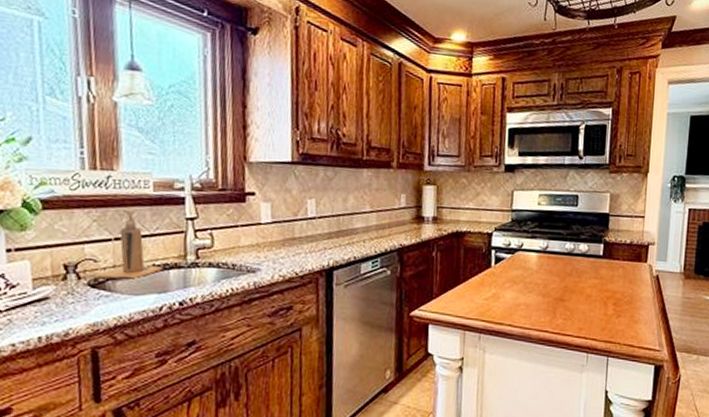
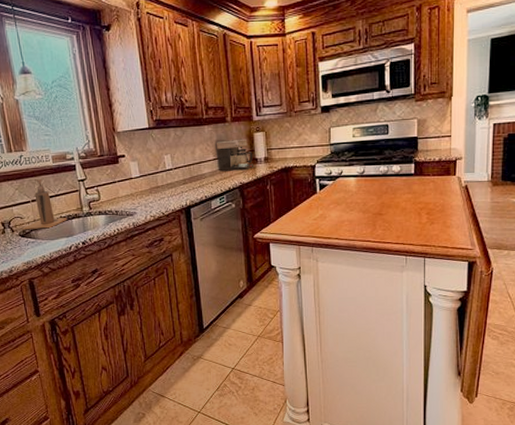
coffee maker: none [375,189,420,230] -> present [217,138,254,171]

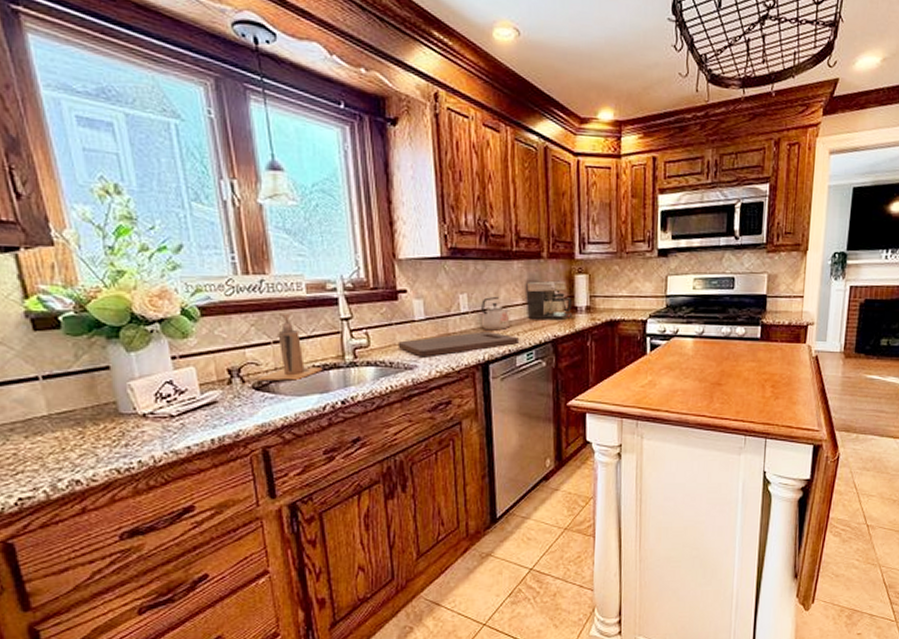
cutting board: none [120,183,212,206] -> present [398,332,519,358]
kettle: none [182,154,205,182] -> present [481,296,510,331]

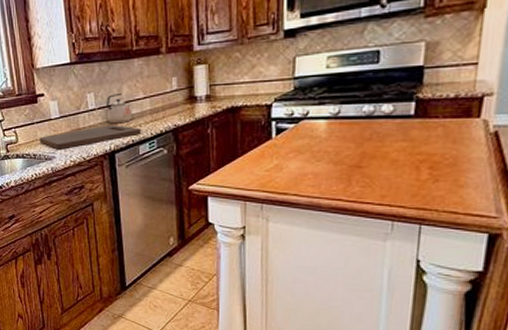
coffee maker: present [527,280,573,321] -> none [148,73,193,112]

